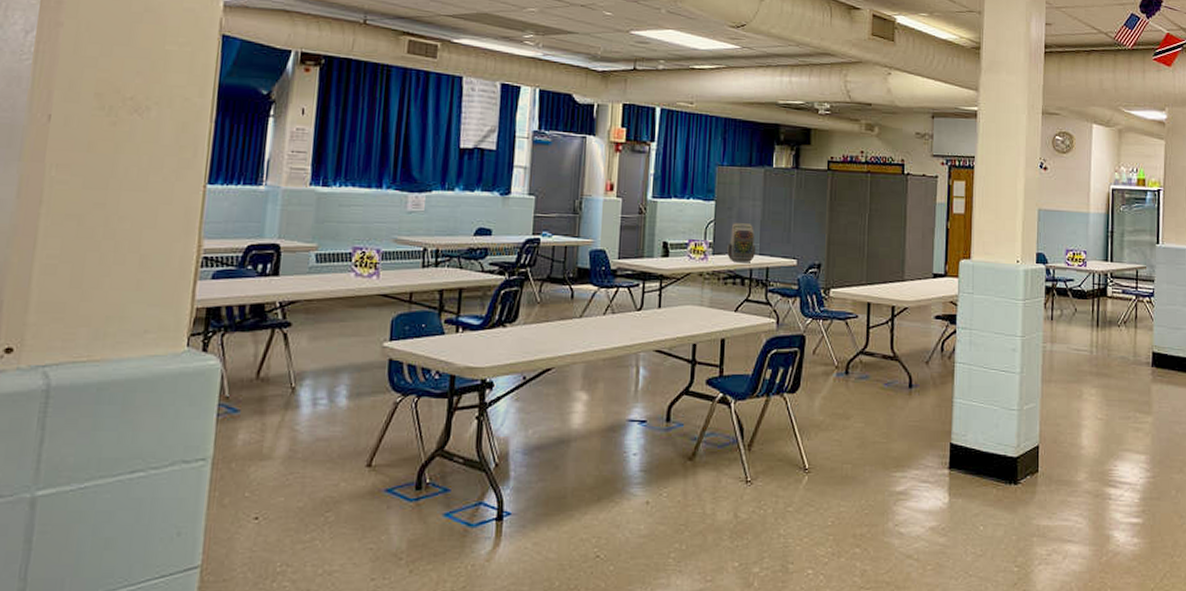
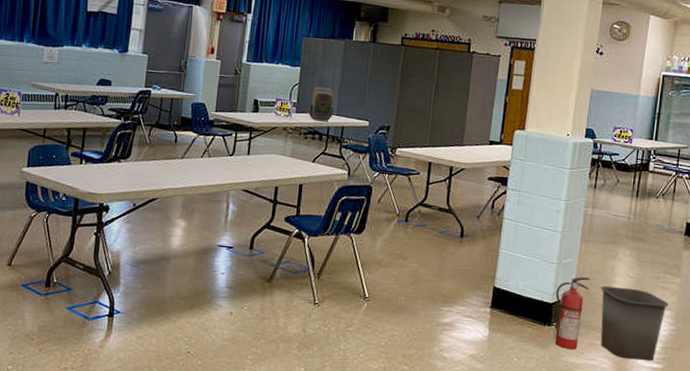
fire extinguisher: none [1020,422,1057,510] -> present [553,276,591,350]
waste bin: none [1067,431,1143,516] -> present [600,285,669,361]

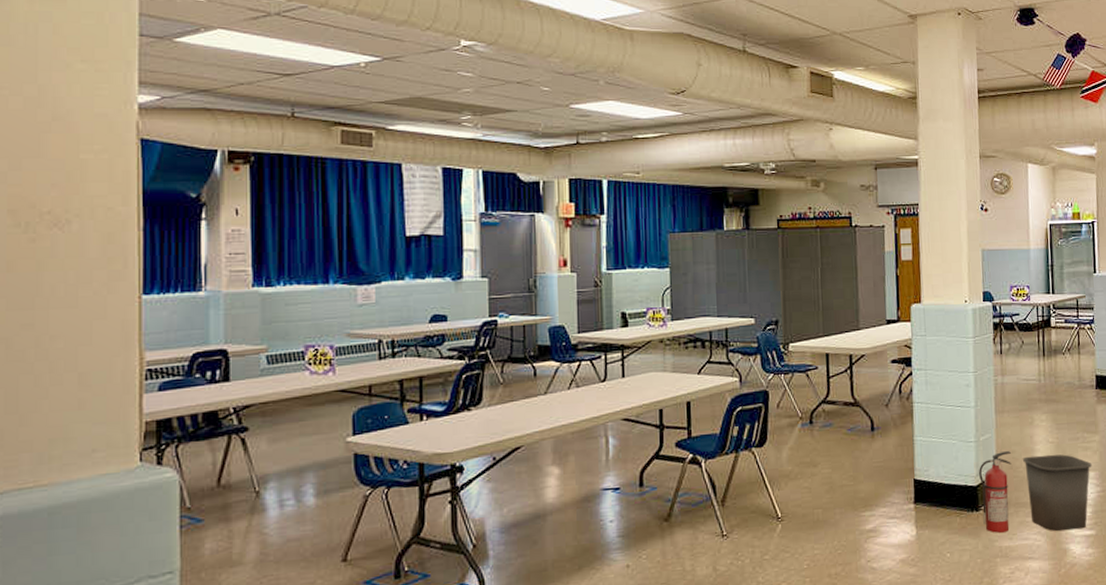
backpack: present [308,87,334,122] -> none [685,287,714,326]

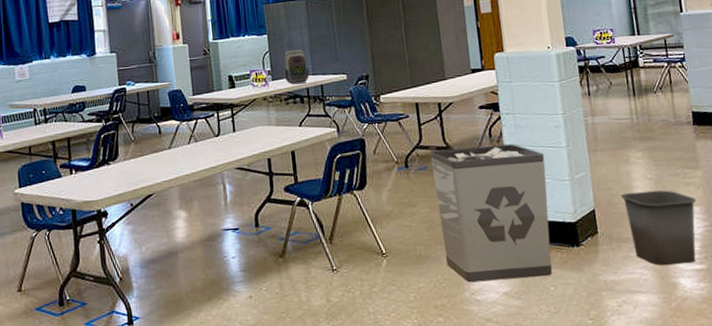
backpack: none [685,287,714,326] -> present [284,49,310,84]
recycling bin: none [836,402,953,549] -> present [429,144,553,283]
fire extinguisher: present [979,450,1012,533] -> none [576,187,613,267]

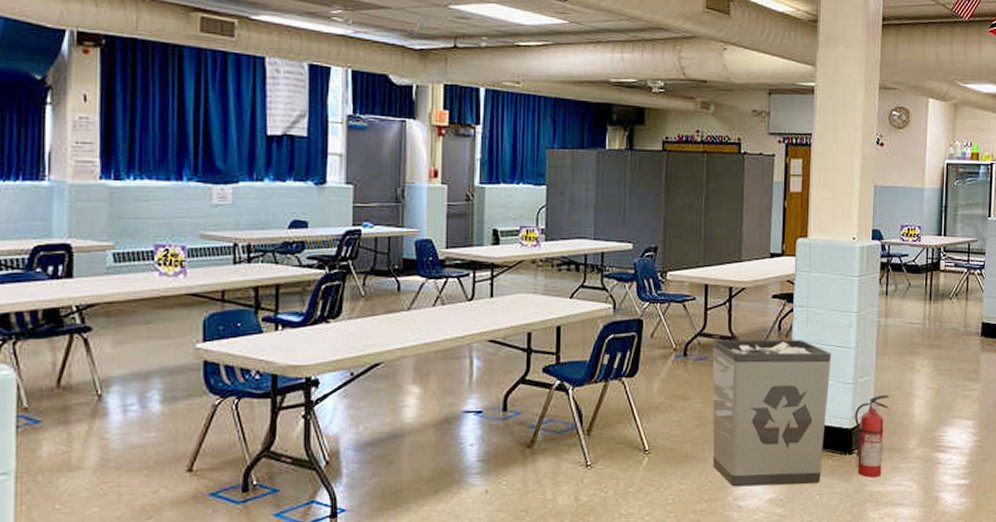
backpack: present [284,49,310,84] -> none [560,208,591,249]
fire extinguisher: none [576,187,613,267] -> present [855,394,890,477]
waste bin: present [620,190,697,266] -> none [900,400,971,479]

